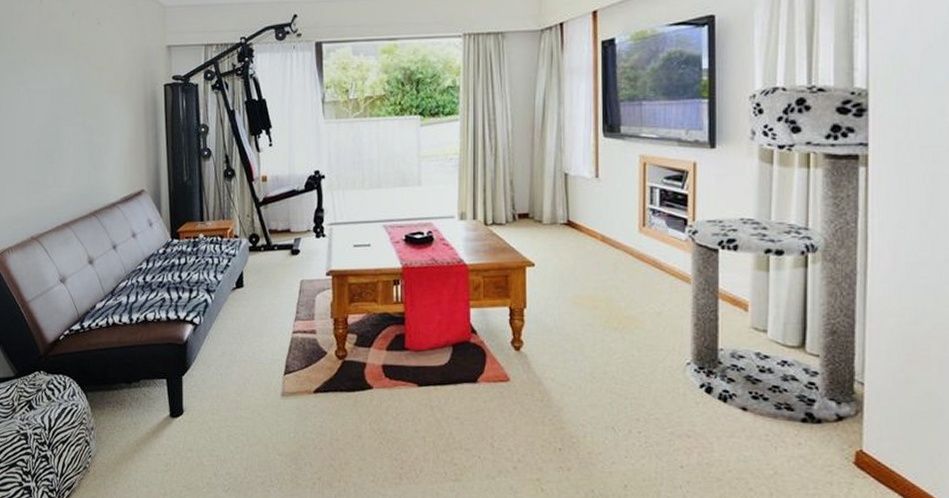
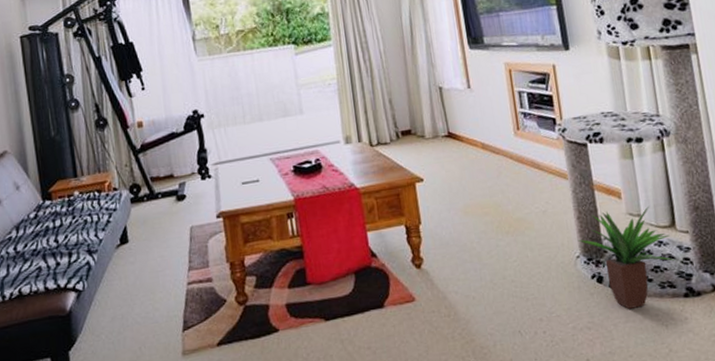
potted plant: none [691,321,800,425] -> present [577,206,677,309]

